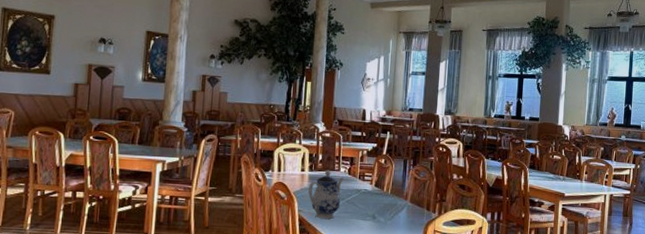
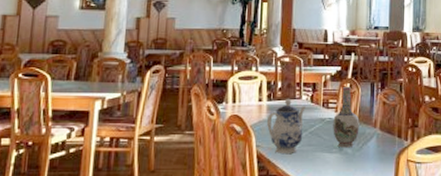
vase: none [367,161,392,217] -> present [333,86,360,148]

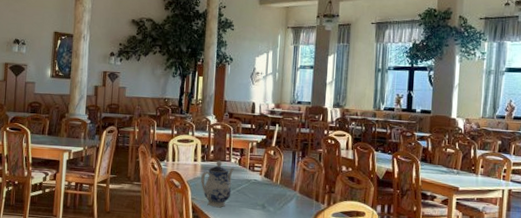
vase: present [333,86,360,148] -> none [257,153,281,207]

